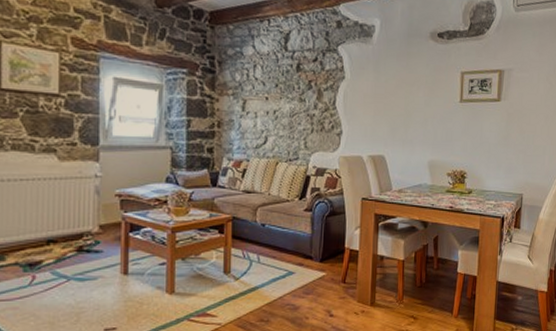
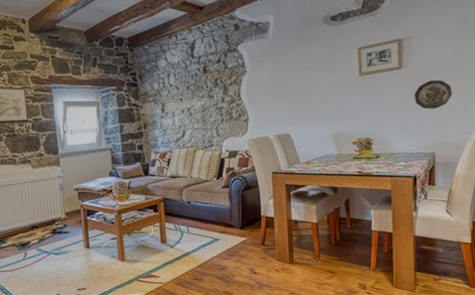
decorative plate: none [509,117,543,148] -> present [414,79,452,110]

